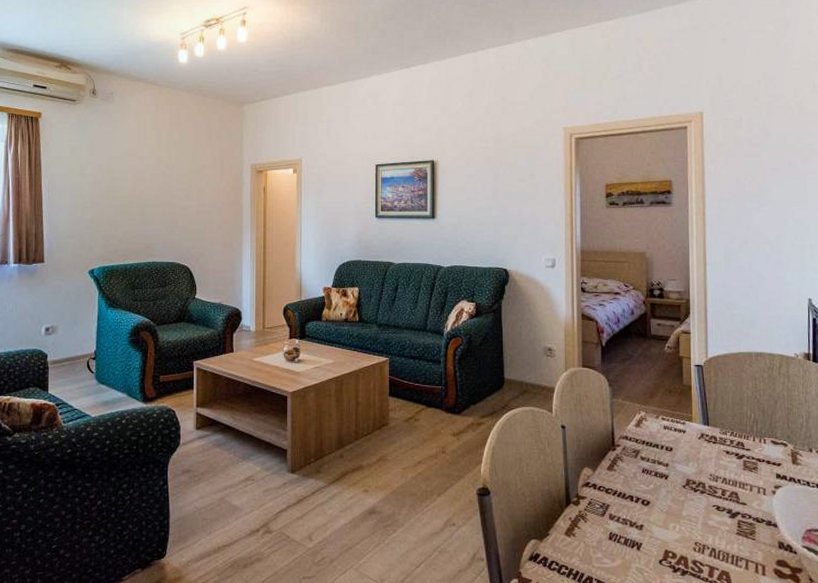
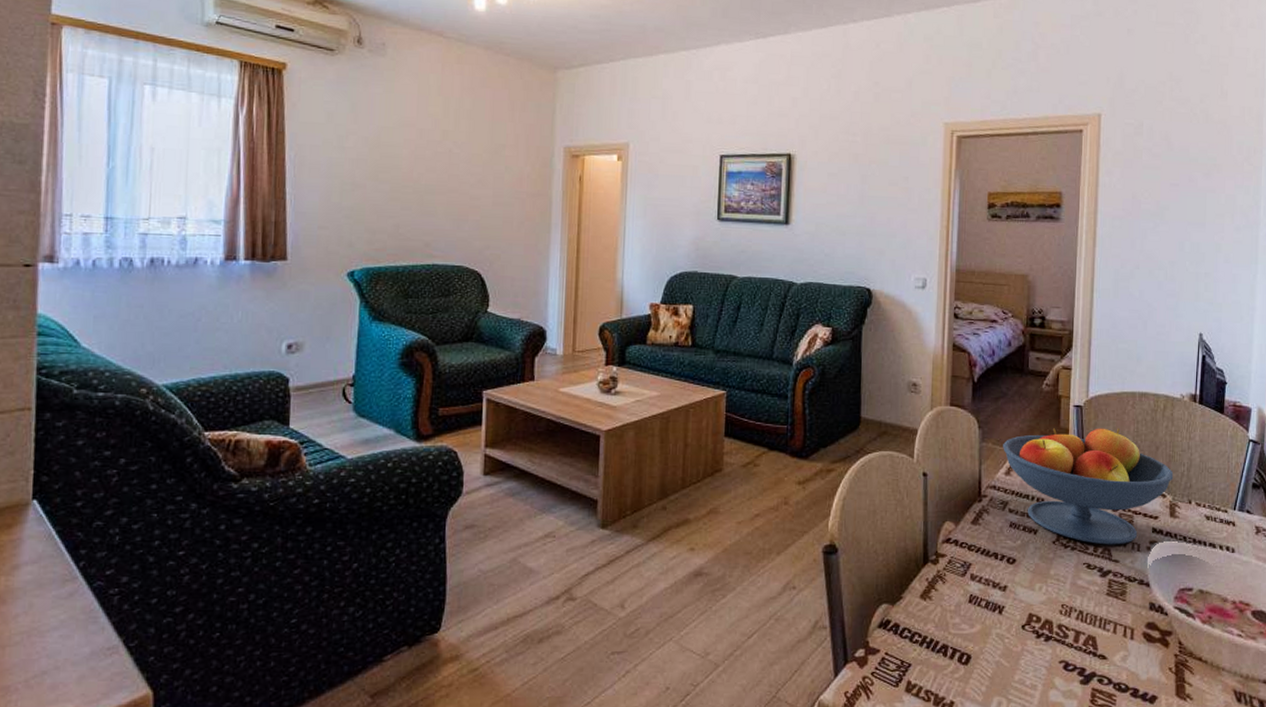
fruit bowl: none [632,384,793,489] -> present [1003,428,1174,545]

